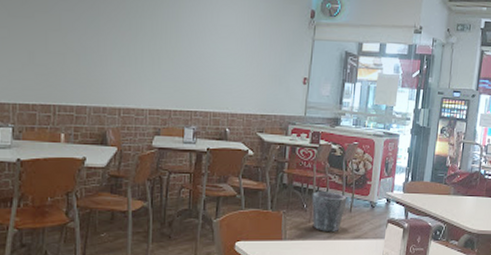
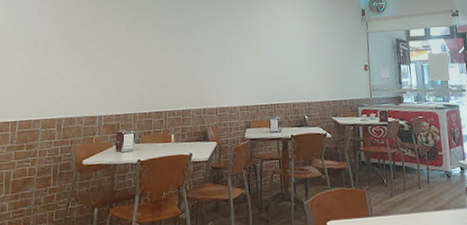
waste bin: present [311,192,347,231] -> none [389,165,423,205]

